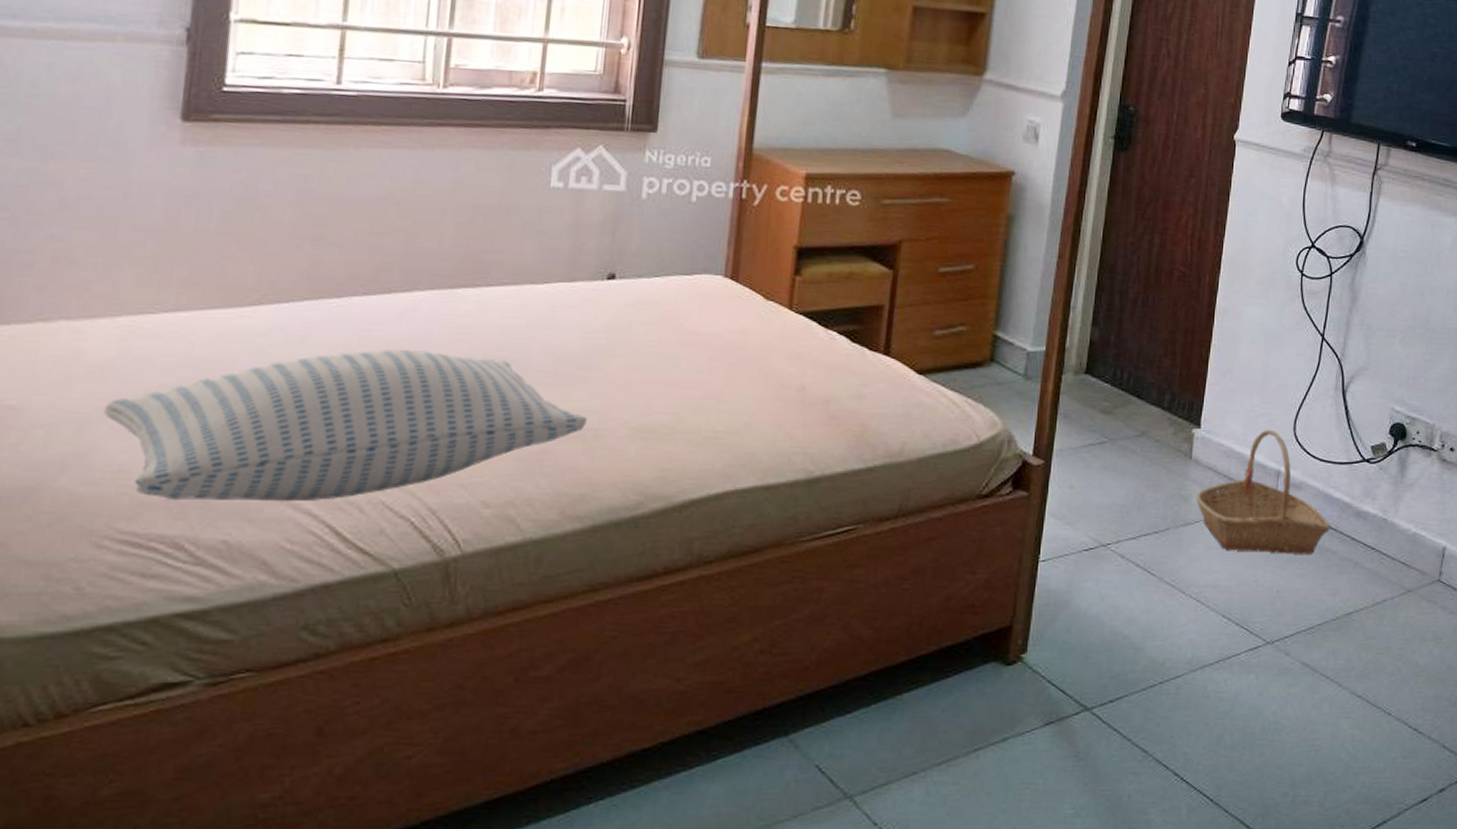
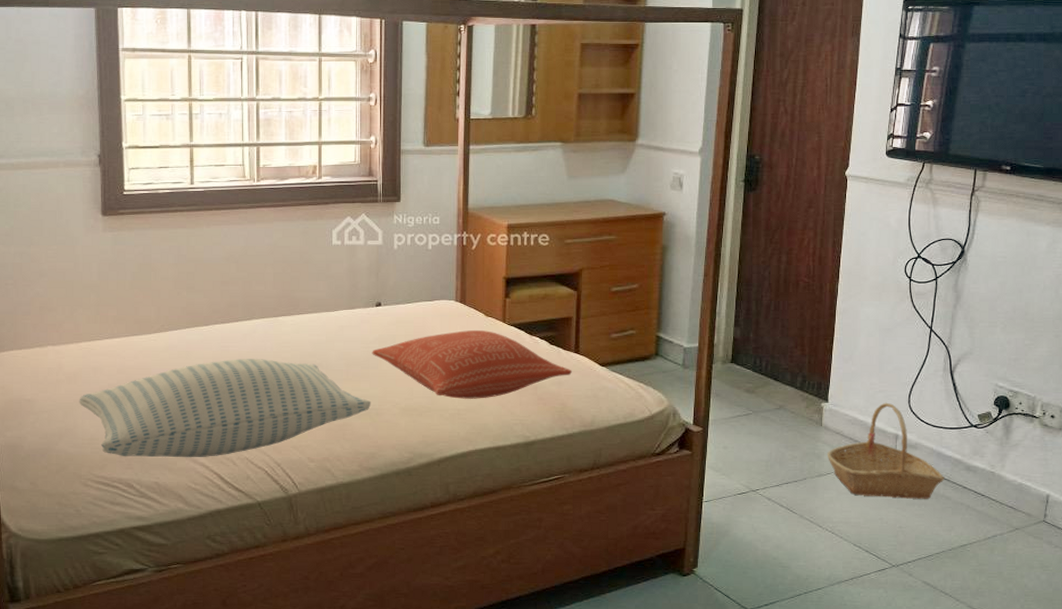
pillow: none [595,318,878,417] -> present [372,330,572,399]

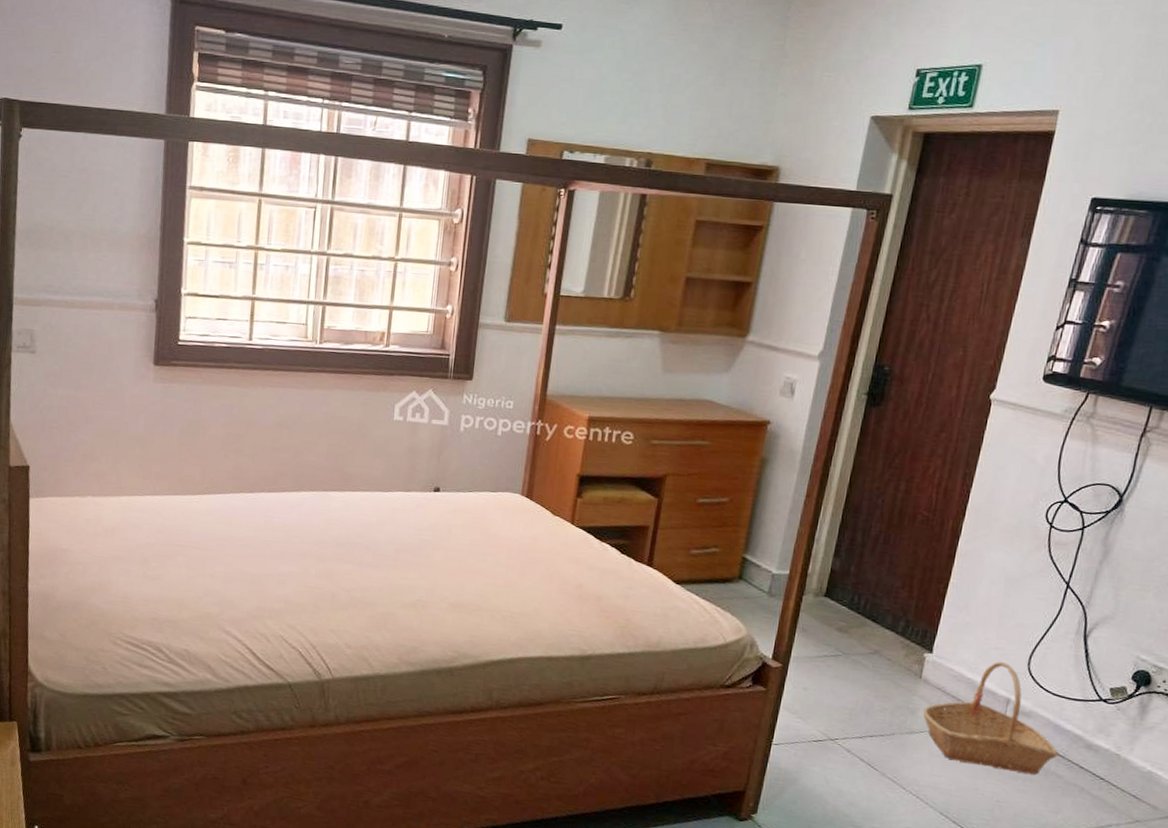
pillow: present [79,359,372,458] -> none [114,531,419,631]
pillow: present [372,330,572,399] -> none [424,527,642,604]

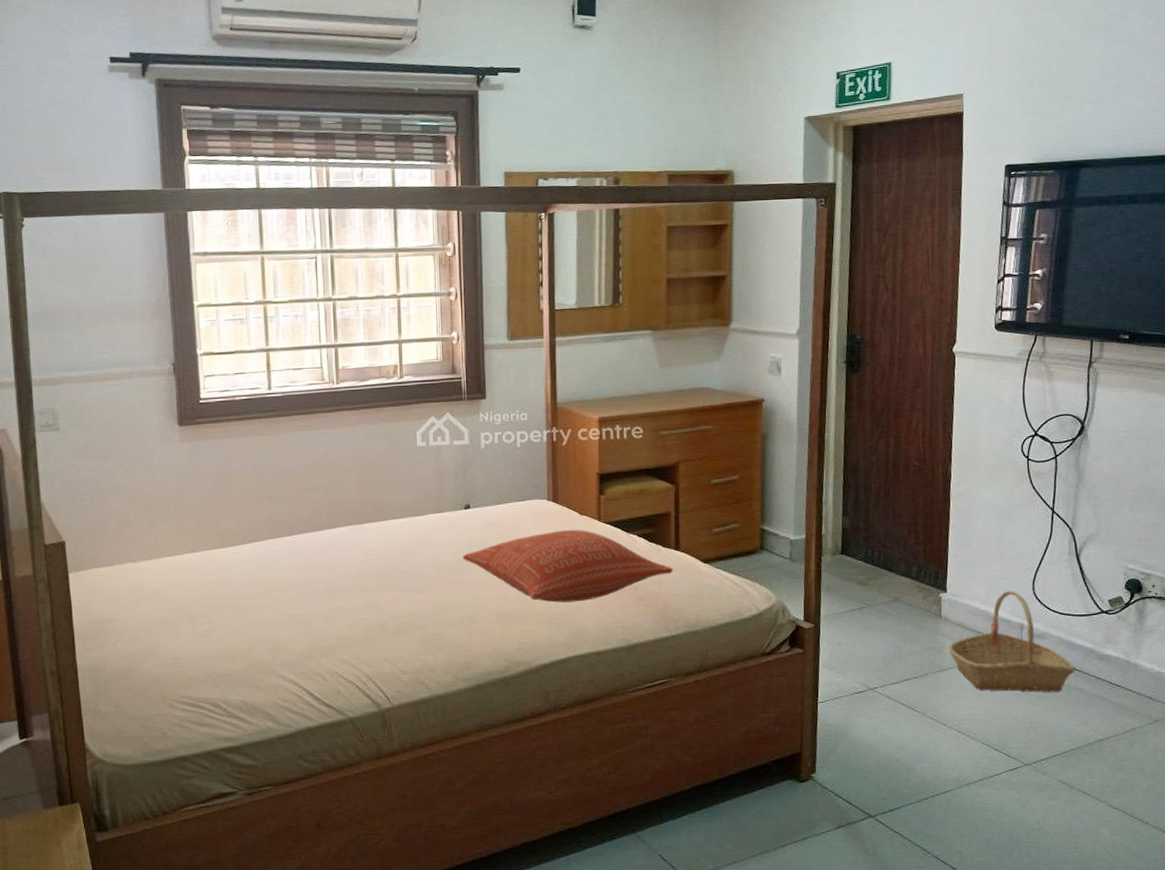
pillow: none [424,527,642,604] -> present [462,530,673,603]

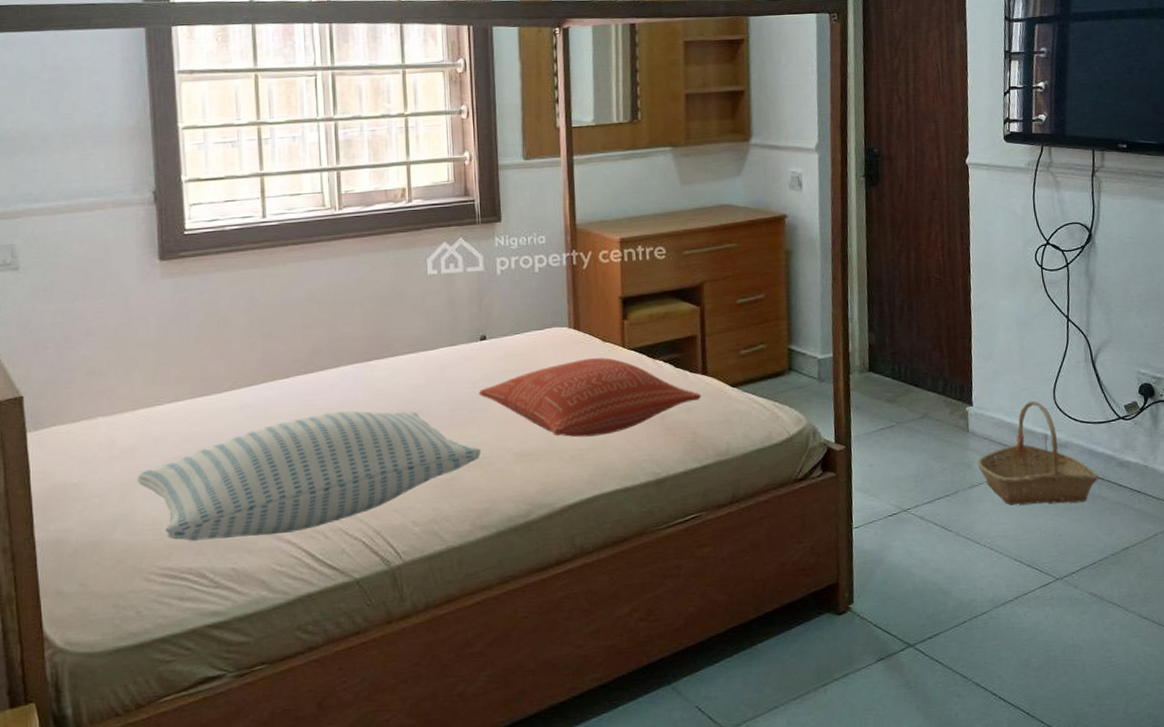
pillow: none [161,568,464,676] -> present [137,410,482,542]

